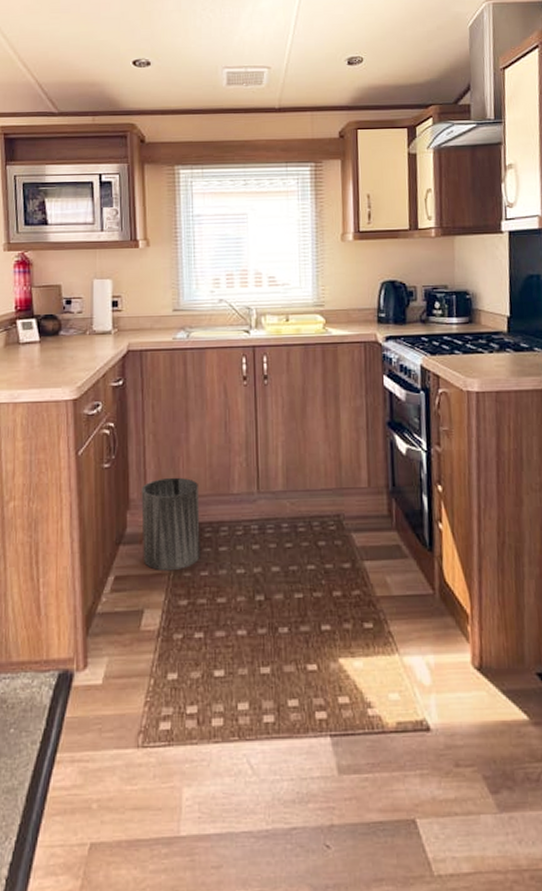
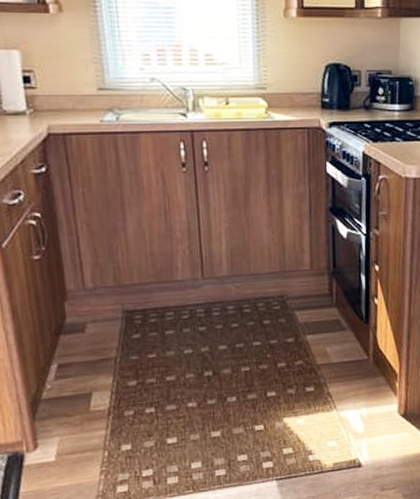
trash can: present [141,477,200,571] -> none [78,266,147,356]

